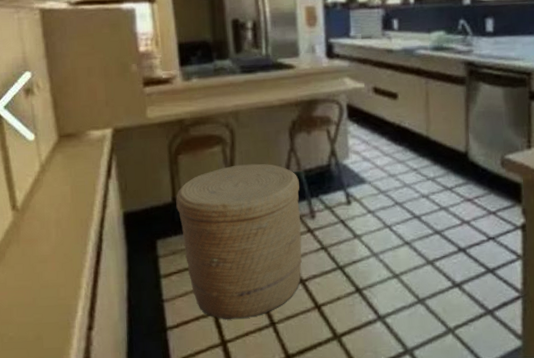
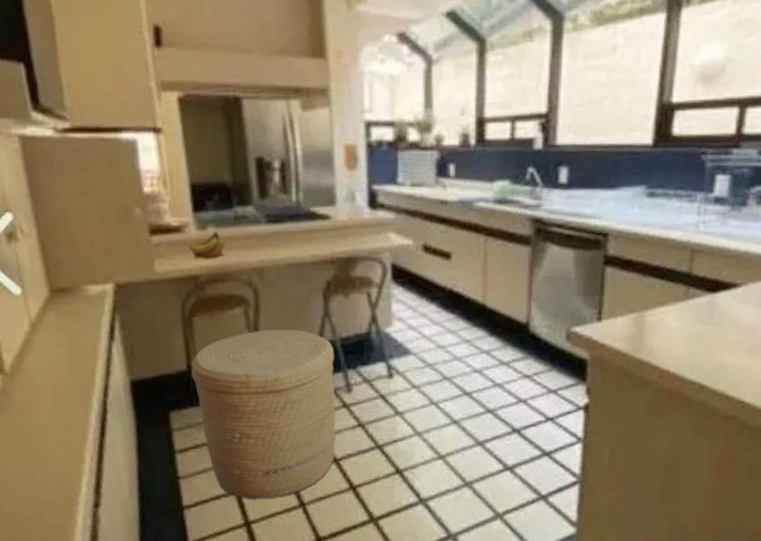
fruit: none [175,82,207,106] -> present [188,232,225,259]

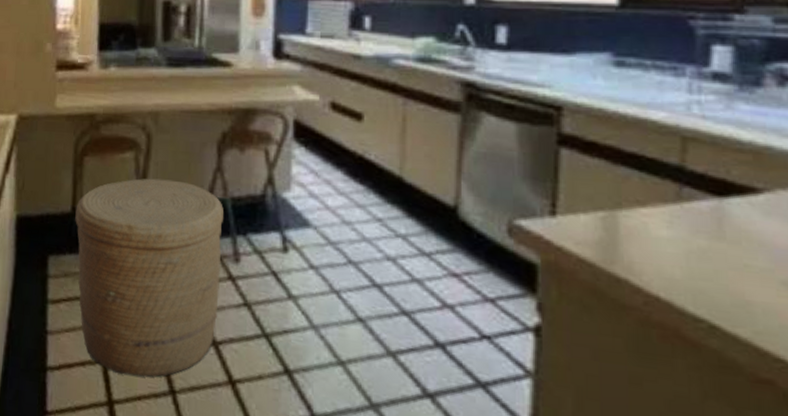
fruit: present [188,232,225,259] -> none [89,71,125,99]

